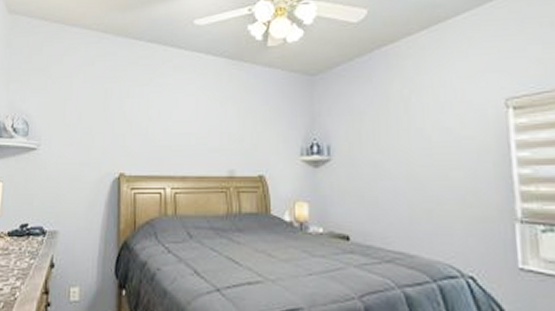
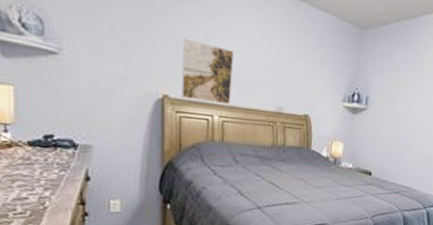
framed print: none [136,117,182,175] -> present [181,38,234,105]

